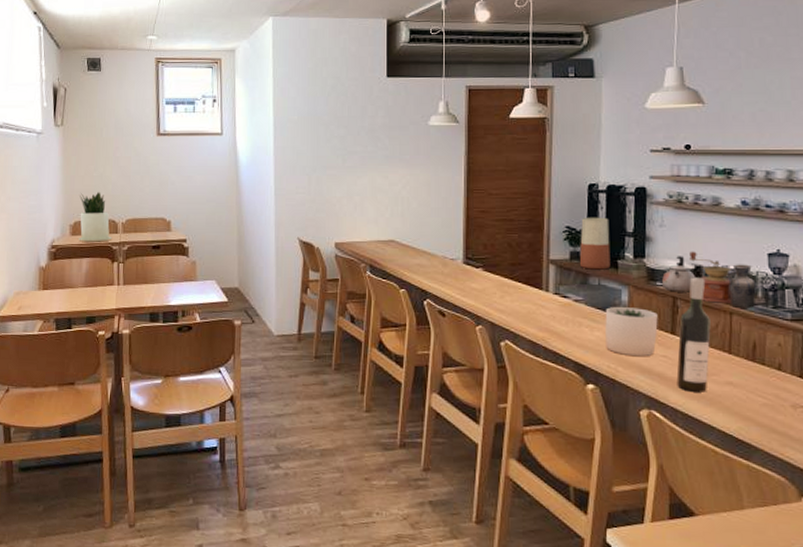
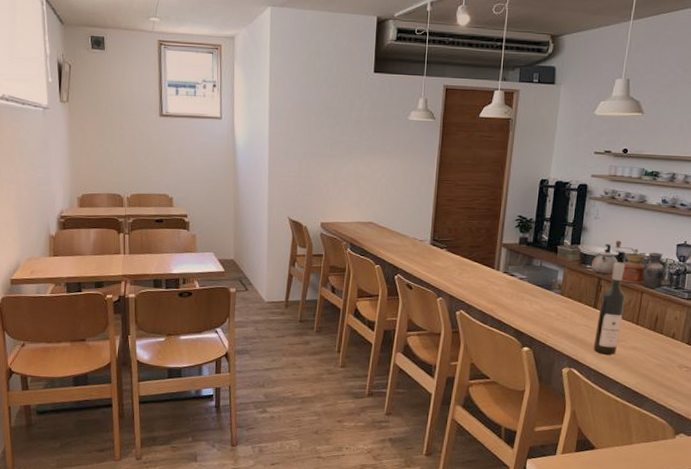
planter: present [79,192,113,242] -> none [86,168,118,215]
vase: present [579,217,611,270] -> none [526,208,555,254]
planter: present [605,307,658,357] -> none [541,285,585,326]

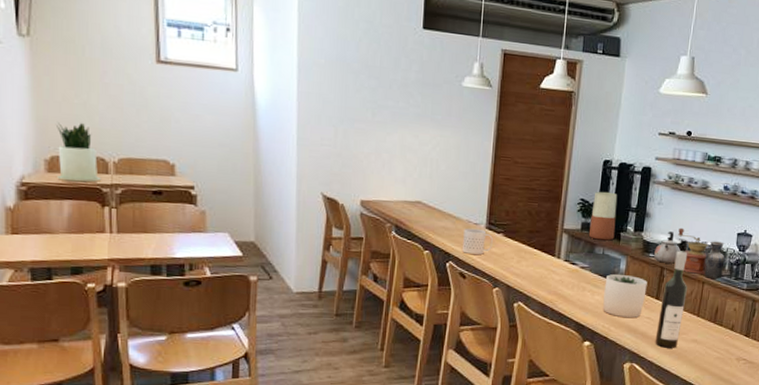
planter: none [86,168,118,215] -> present [57,123,102,183]
mug: none [408,244,437,269] -> present [461,228,493,256]
vase: none [526,208,555,254] -> present [588,191,618,241]
planter: none [541,285,585,326] -> present [603,274,647,319]

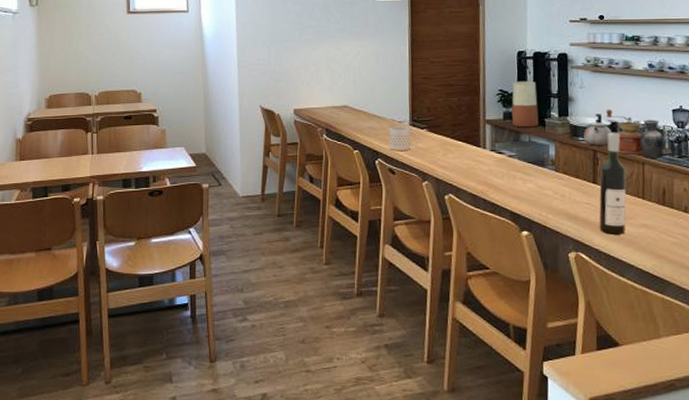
planter: present [57,123,102,183] -> none [54,67,86,114]
planter: present [603,274,647,319] -> none [535,161,582,205]

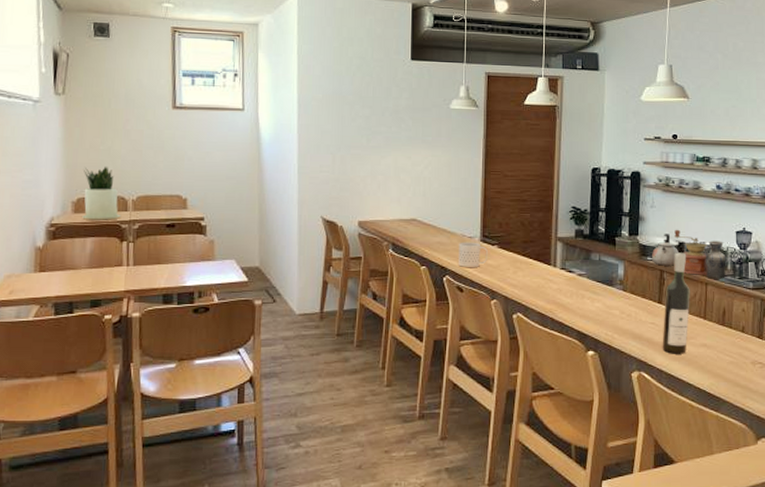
planter: none [54,67,86,114] -> present [82,167,122,220]
vase: present [511,80,539,128] -> none [583,198,610,246]

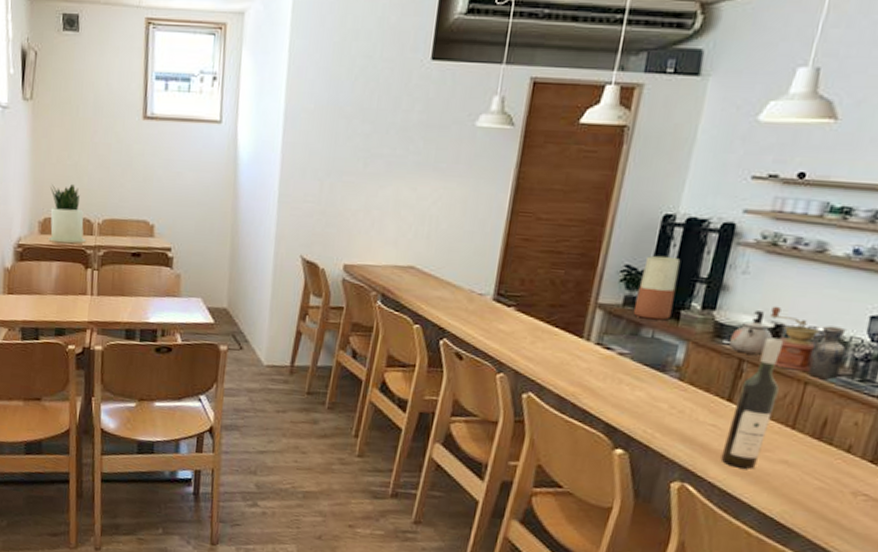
mug: present [457,242,488,268] -> none [460,299,501,333]
vase: none [583,198,610,246] -> present [633,255,681,321]

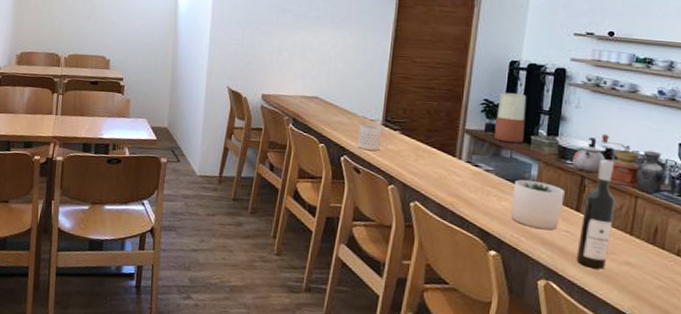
planter: present [48,184,87,245] -> none [23,26,55,74]
mug: none [460,299,501,333] -> present [356,124,389,152]
planter: none [646,364,716,424] -> present [511,180,565,230]

